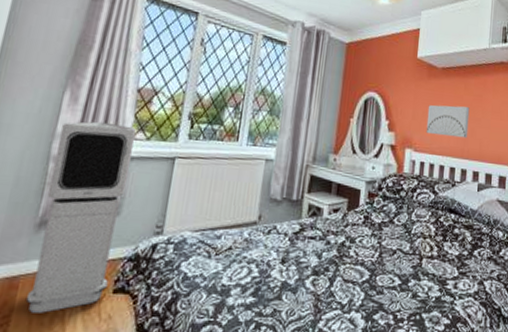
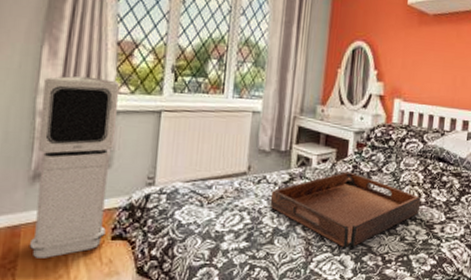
serving tray: none [279,222,433,304] -> present [270,171,421,247]
wall art: present [426,105,470,139] -> none [415,53,462,88]

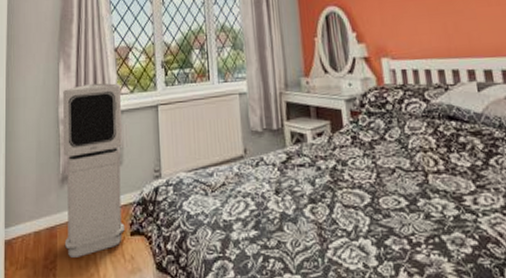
serving tray: present [270,171,421,247] -> none [271,143,441,230]

